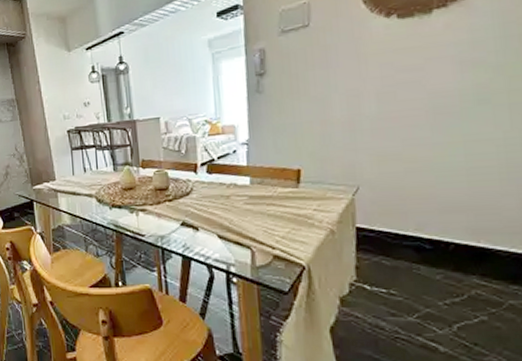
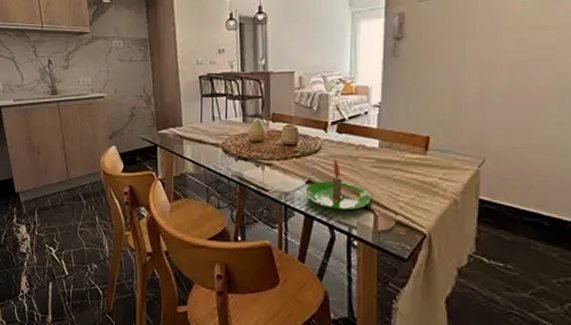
candle: none [179,199,246,248] -> present [304,159,371,210]

